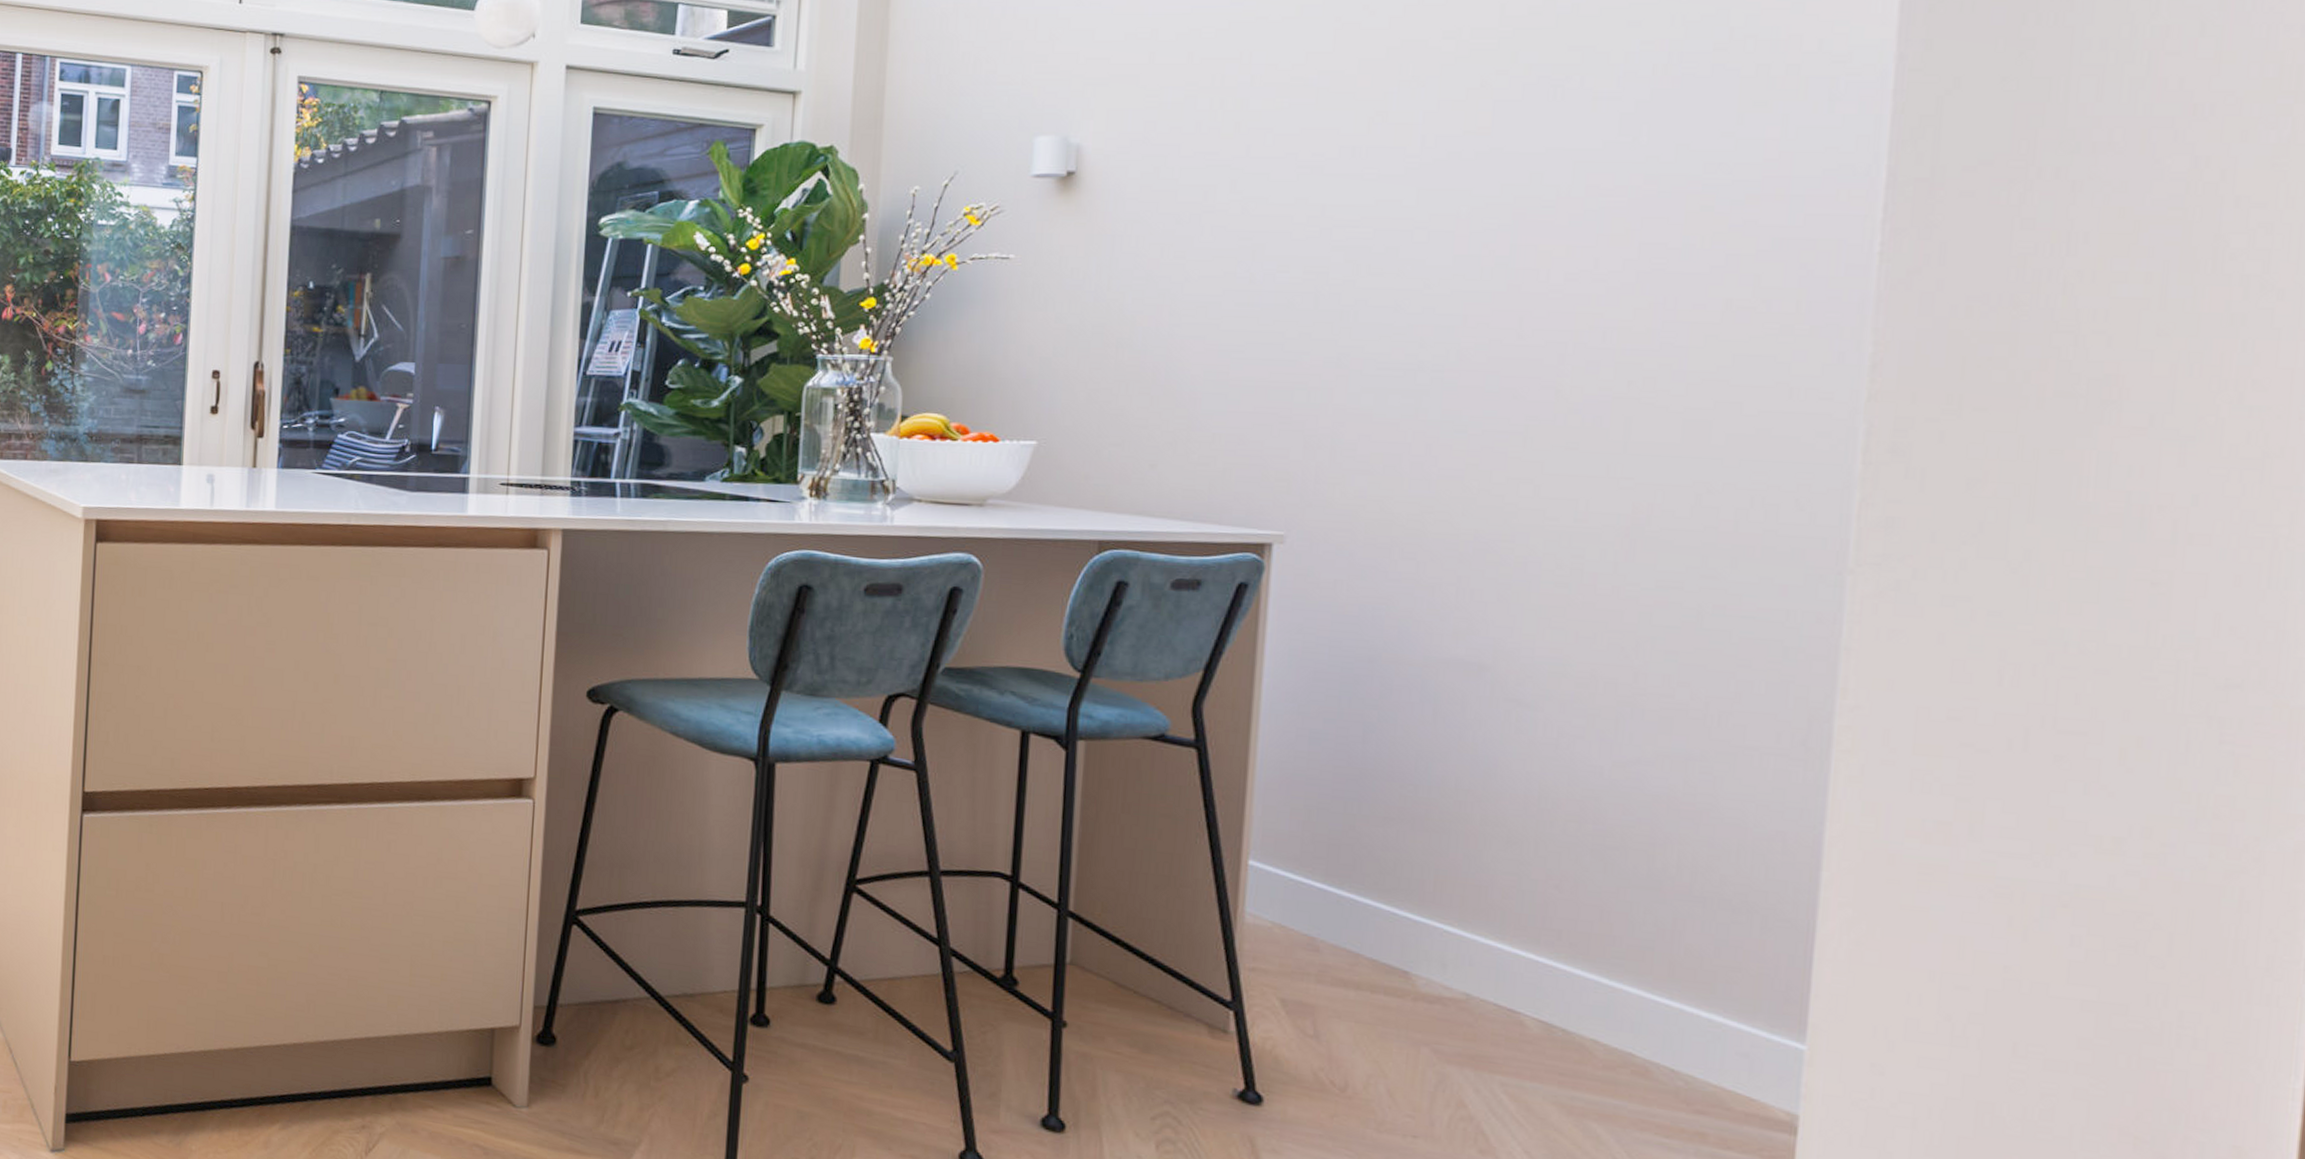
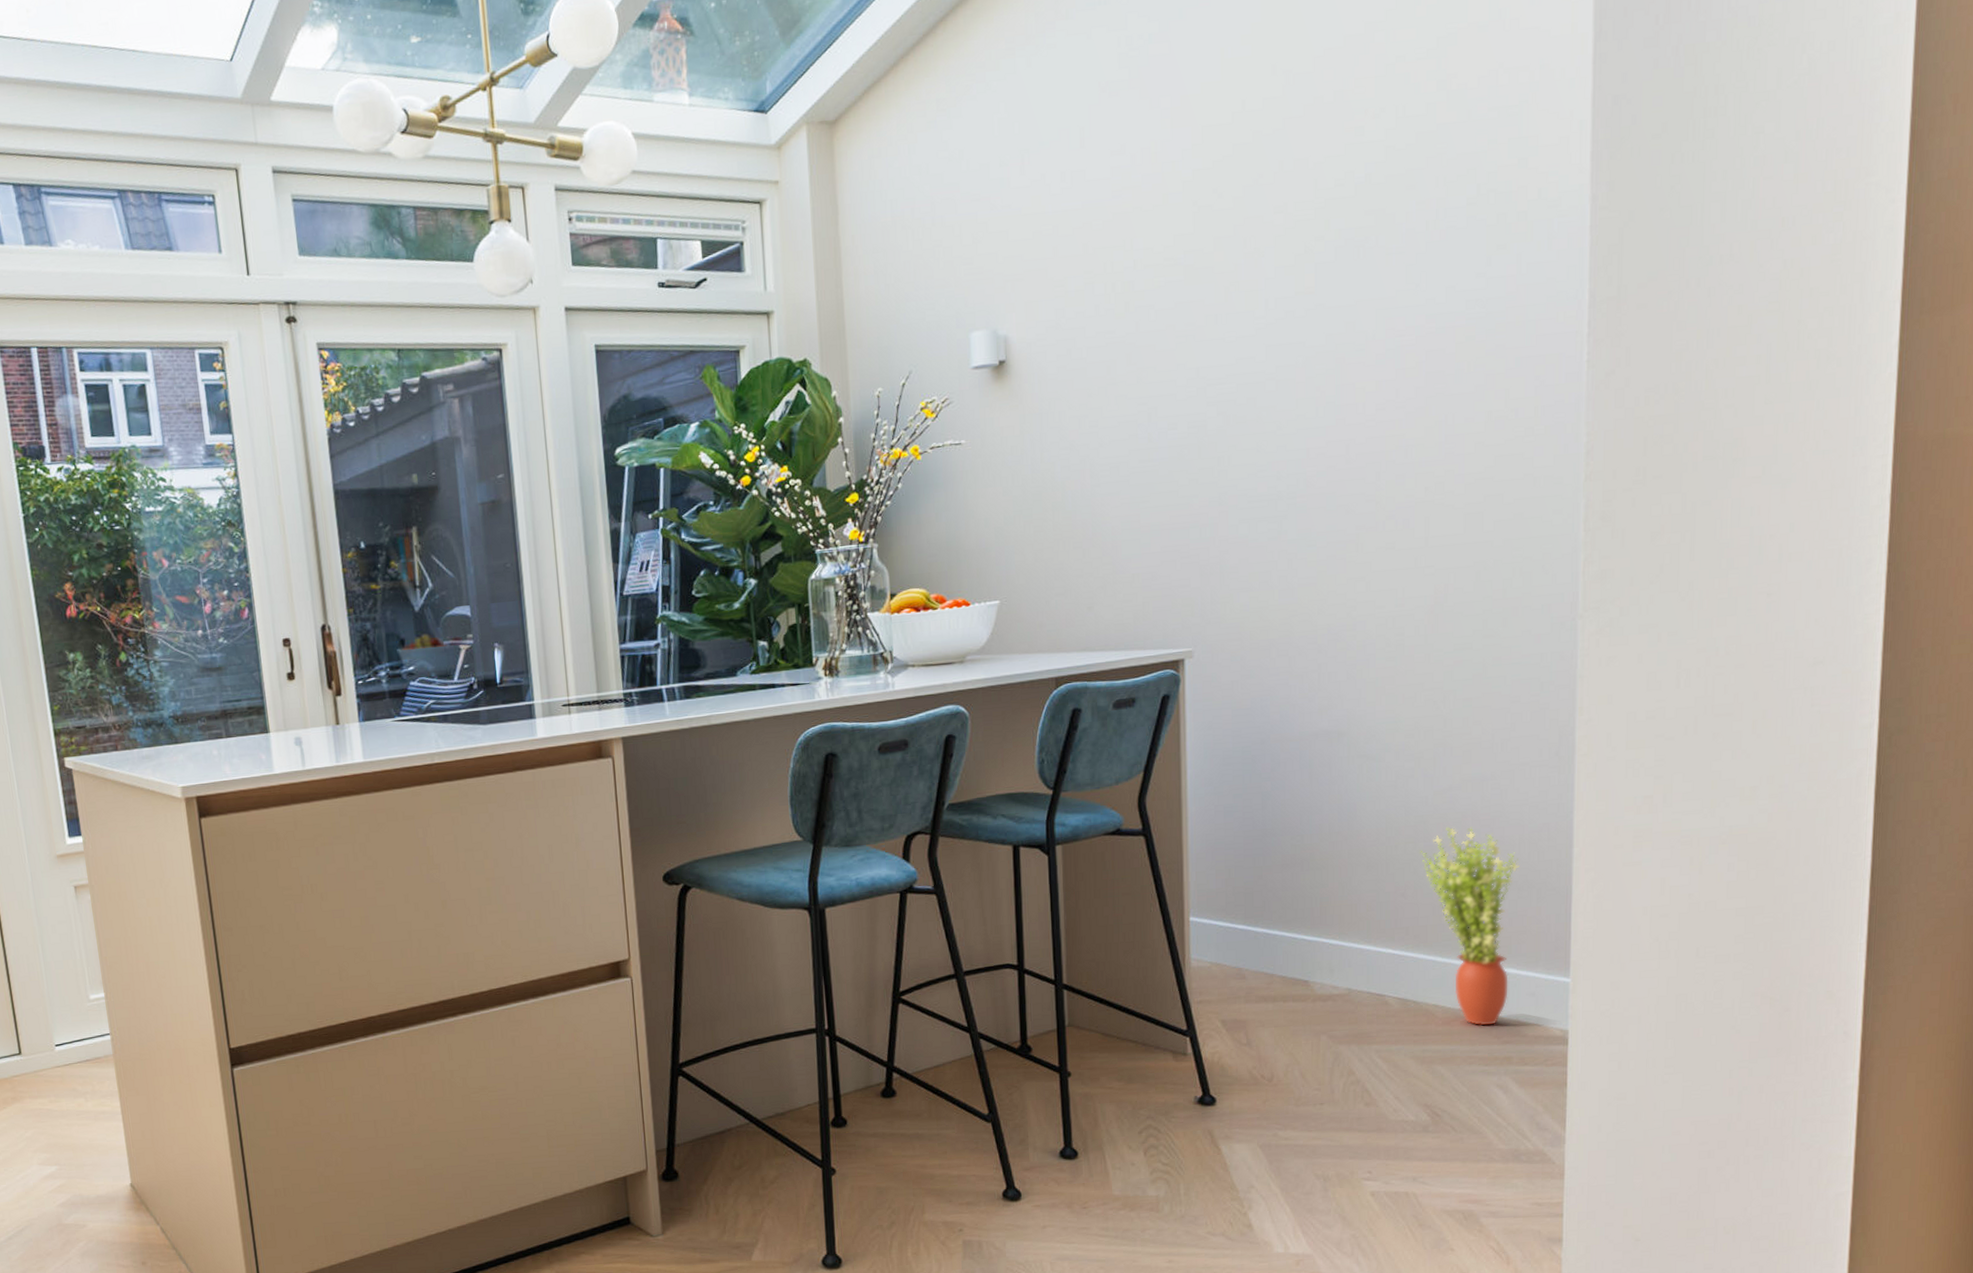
potted plant: none [1586,810,1736,1085] -> present [1420,827,1519,1026]

